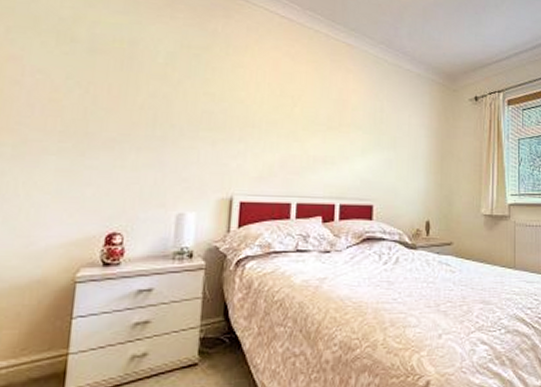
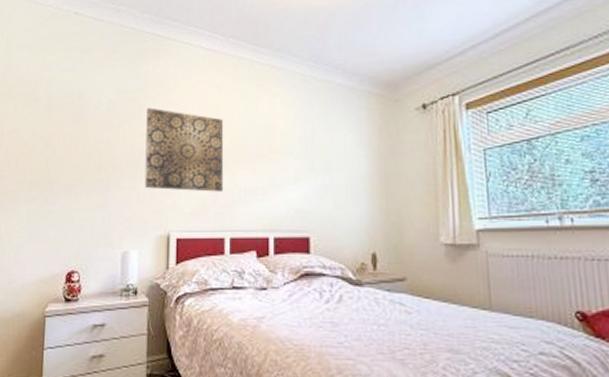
wall art: none [206,66,296,158] -> present [144,107,224,192]

